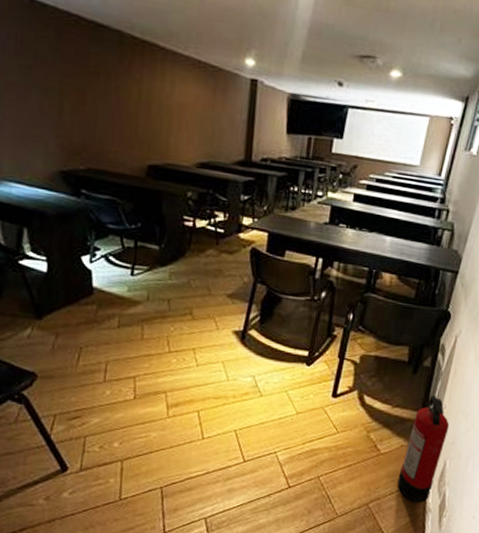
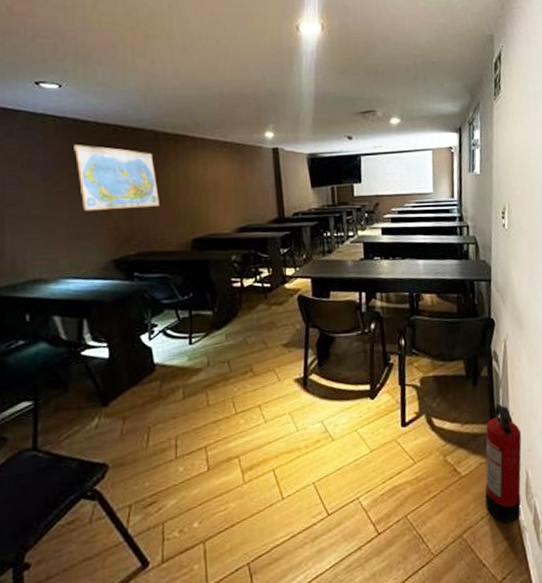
world map: none [28,30,118,122] -> present [74,145,160,212]

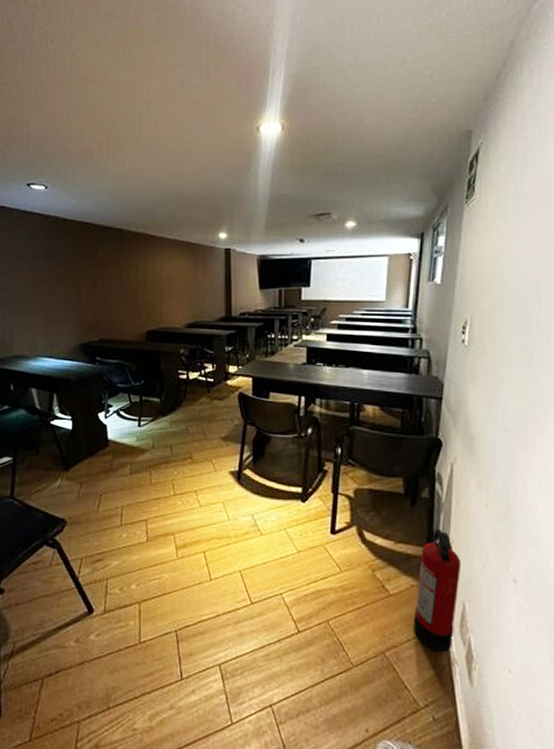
world map: present [74,145,160,212] -> none [54,240,121,300]

